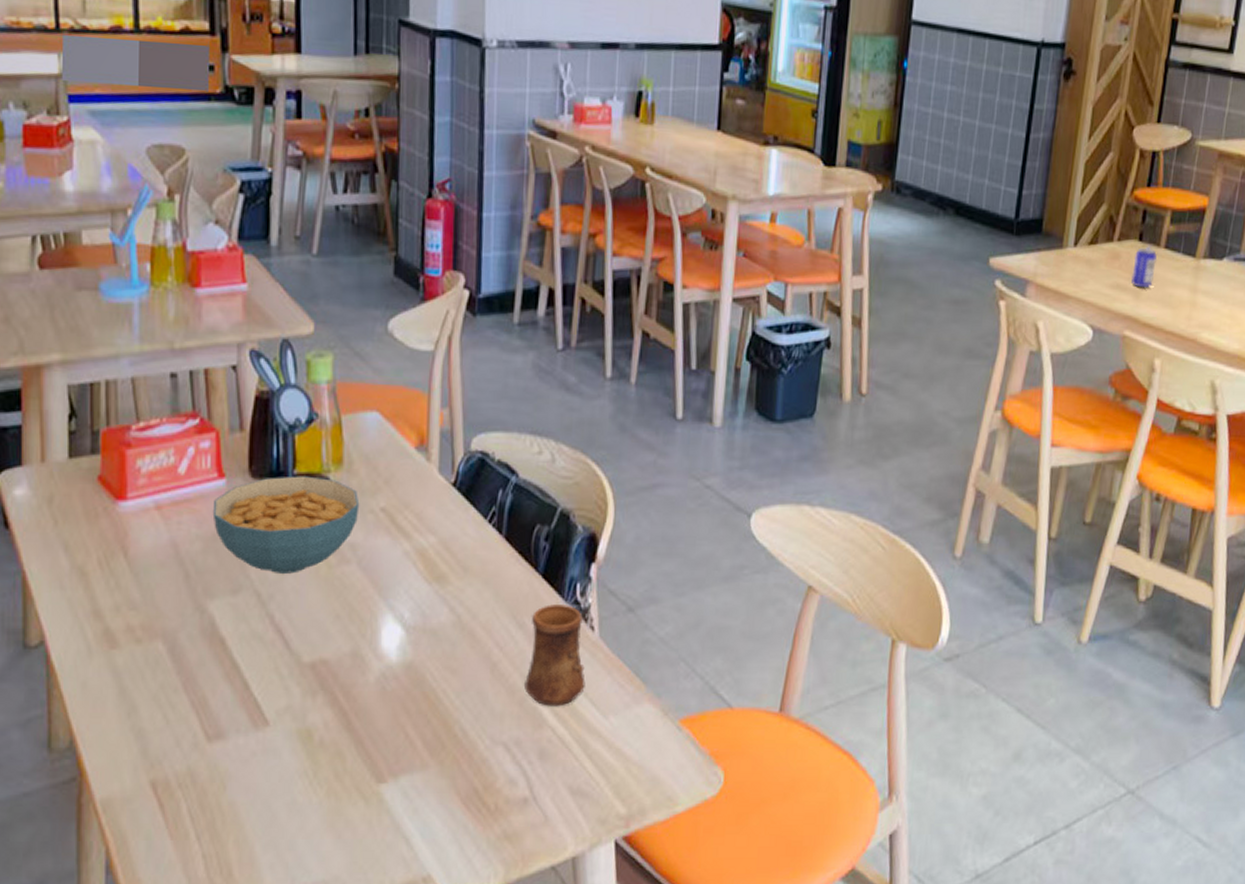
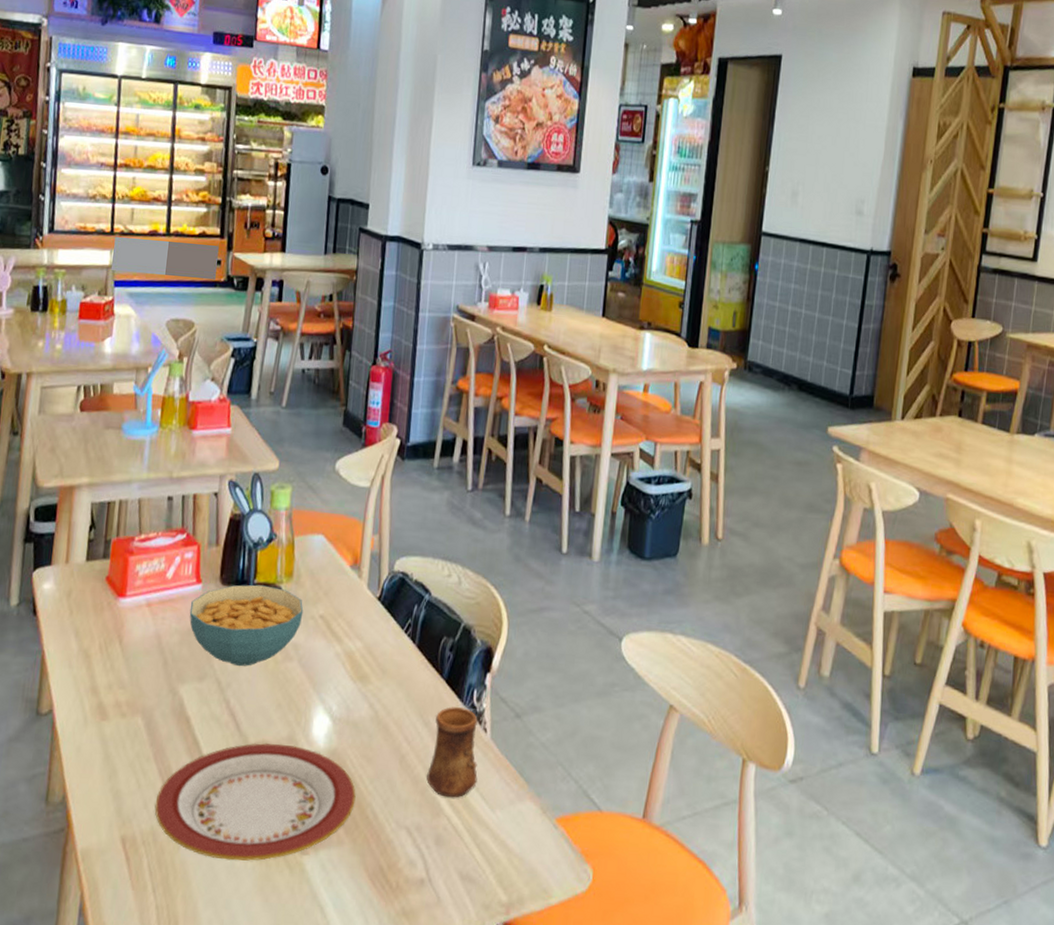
plate: none [190,660,440,797] -> present [154,743,356,861]
beer can: present [1131,245,1158,288] -> none [953,420,976,458]

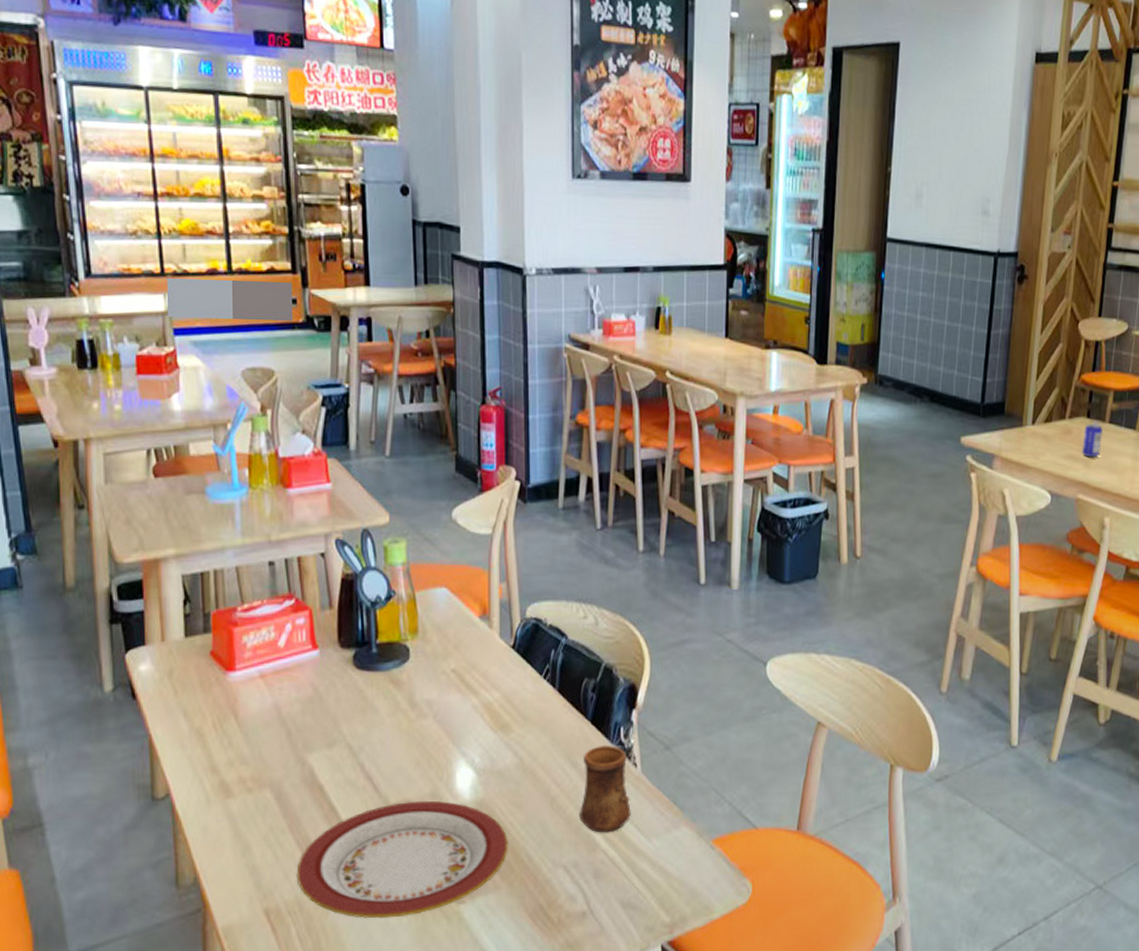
cereal bowl: present [189,584,304,666] -> none [308,645,434,728]
beer can: none [953,420,976,458] -> present [1082,421,1104,458]

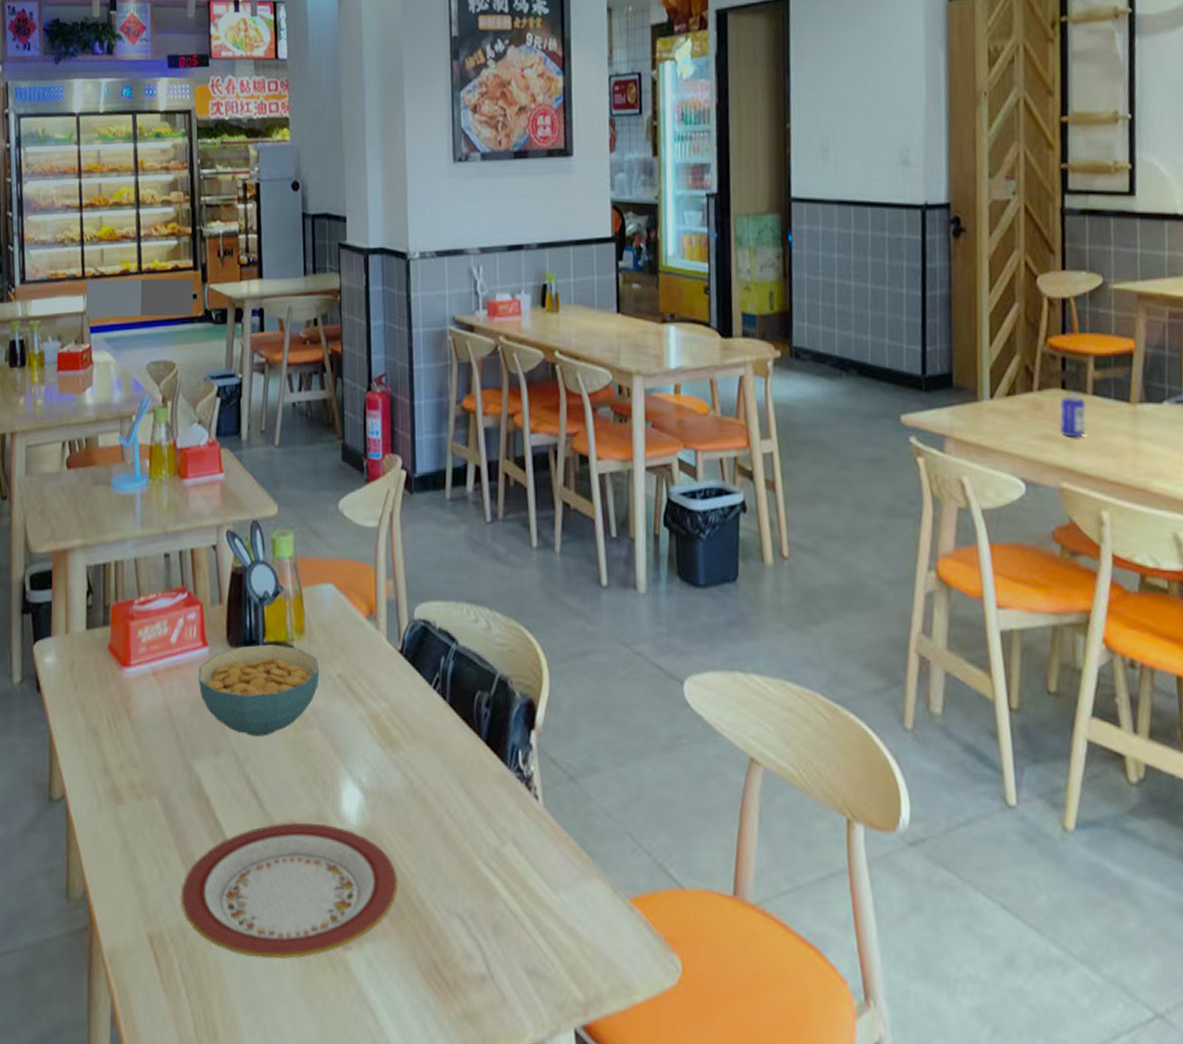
cereal bowl: none [308,645,434,728] -> present [198,644,320,736]
cup: present [578,745,631,833] -> none [474,771,533,878]

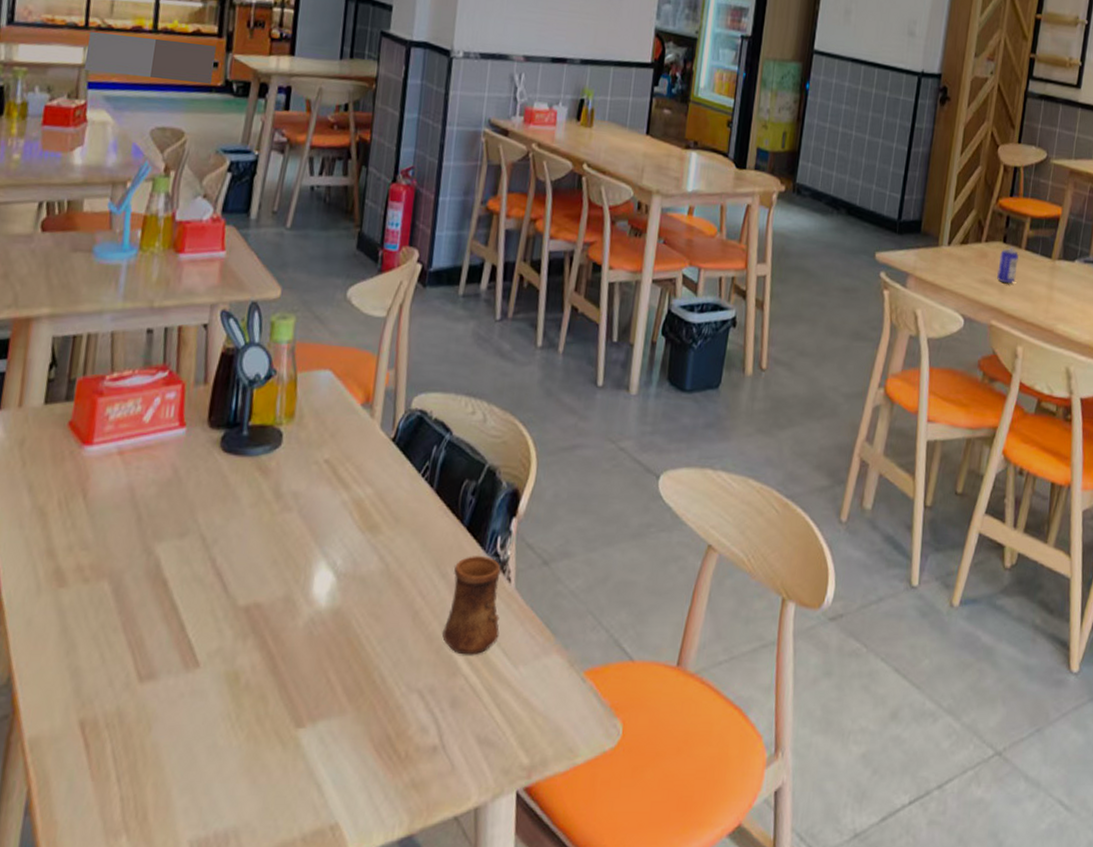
plate: present [180,822,398,959] -> none [122,605,362,740]
cereal bowl: present [198,644,320,736] -> none [169,427,306,519]
cup: none [474,771,533,878] -> present [441,555,501,655]

